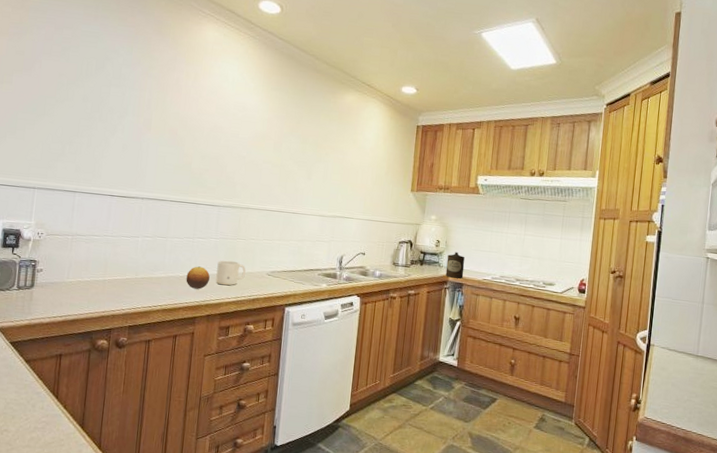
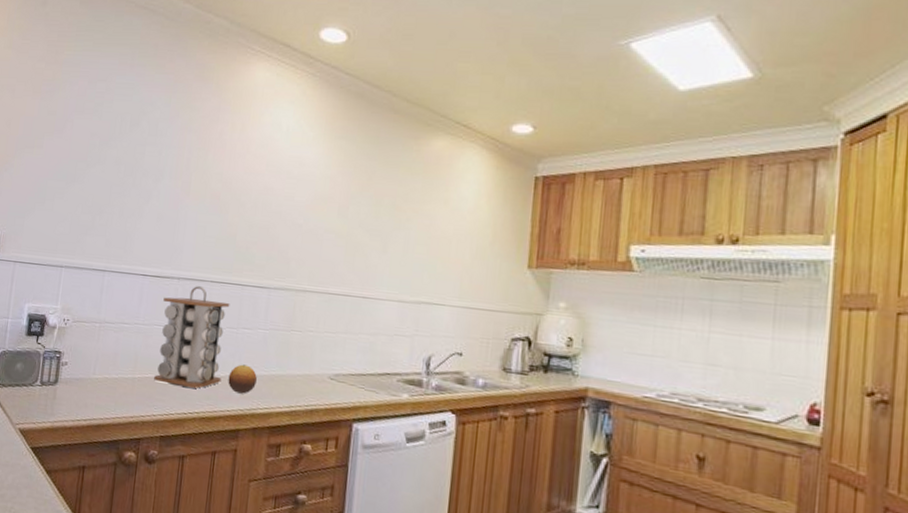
spice rack: none [122,204,187,286] -> present [154,286,230,388]
mug: present [216,260,246,286] -> none [264,357,302,391]
canister: present [445,252,465,279] -> none [582,355,613,394]

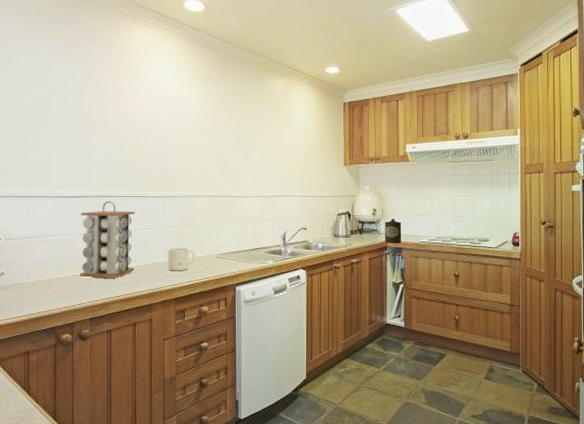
fruit: present [228,364,257,394] -> none [140,255,162,277]
mug: none [264,357,302,391] -> present [167,247,195,271]
canister: none [582,355,613,394] -> present [384,218,402,243]

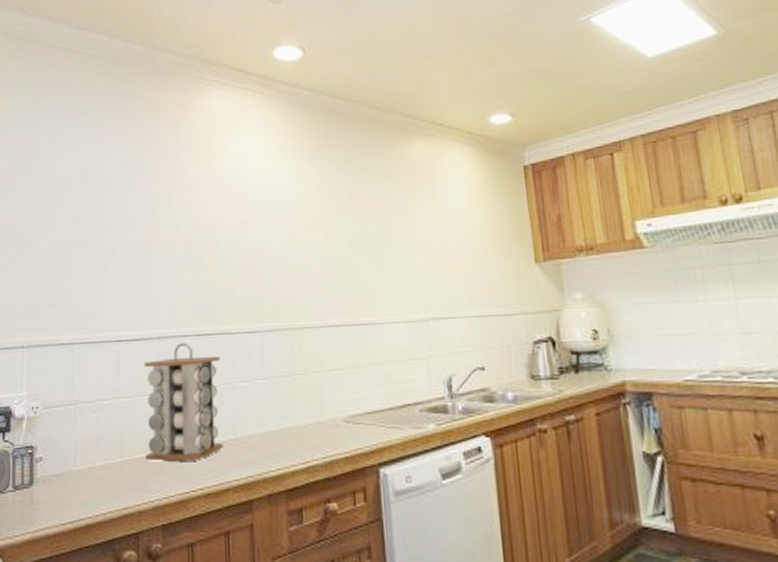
mug: present [167,247,195,271] -> none [270,408,313,447]
canister: present [384,218,402,243] -> none [615,343,650,386]

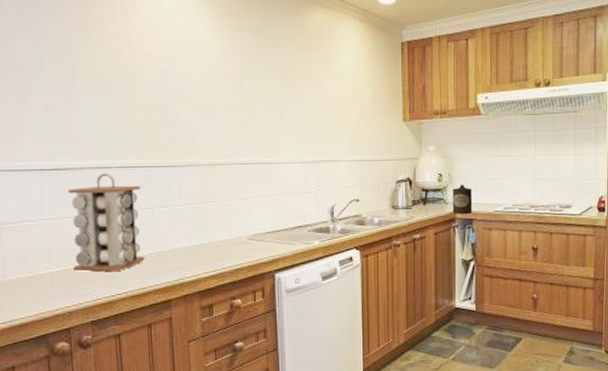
canister: none [615,343,650,386] -> present [452,184,473,214]

